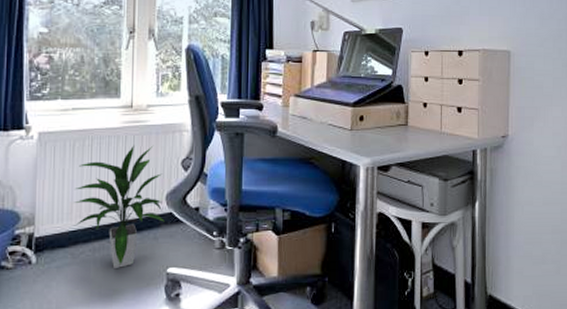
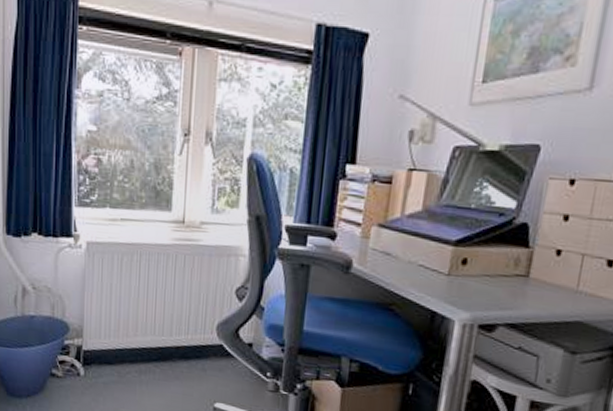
indoor plant: present [74,145,165,268] -> none [121,266,215,394]

